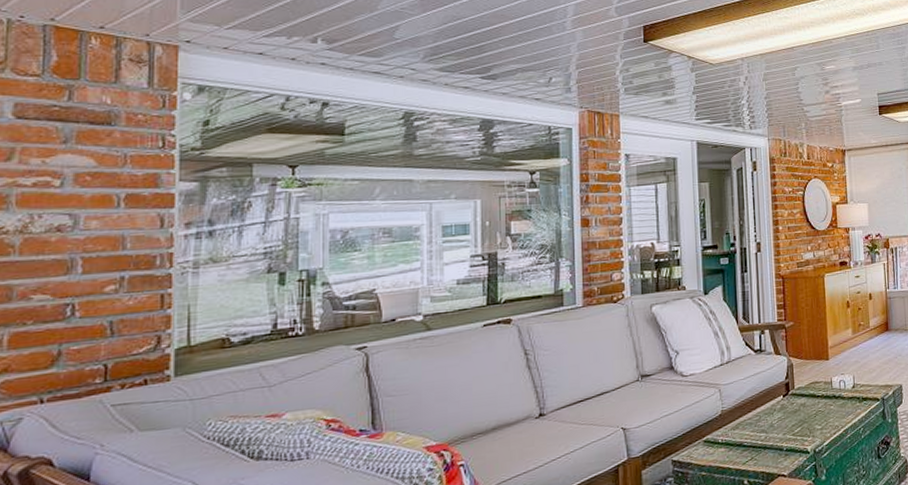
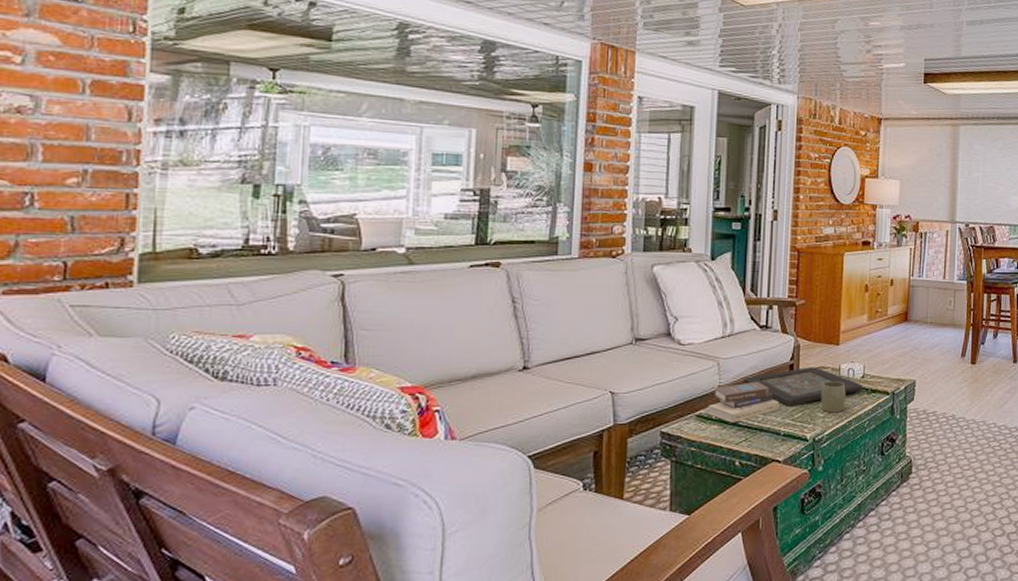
books: none [713,402,779,445] -> present [707,381,779,423]
decorative tray: none [743,383,855,423] -> present [743,367,863,406]
mug: none [816,393,840,424] -> present [820,381,846,413]

